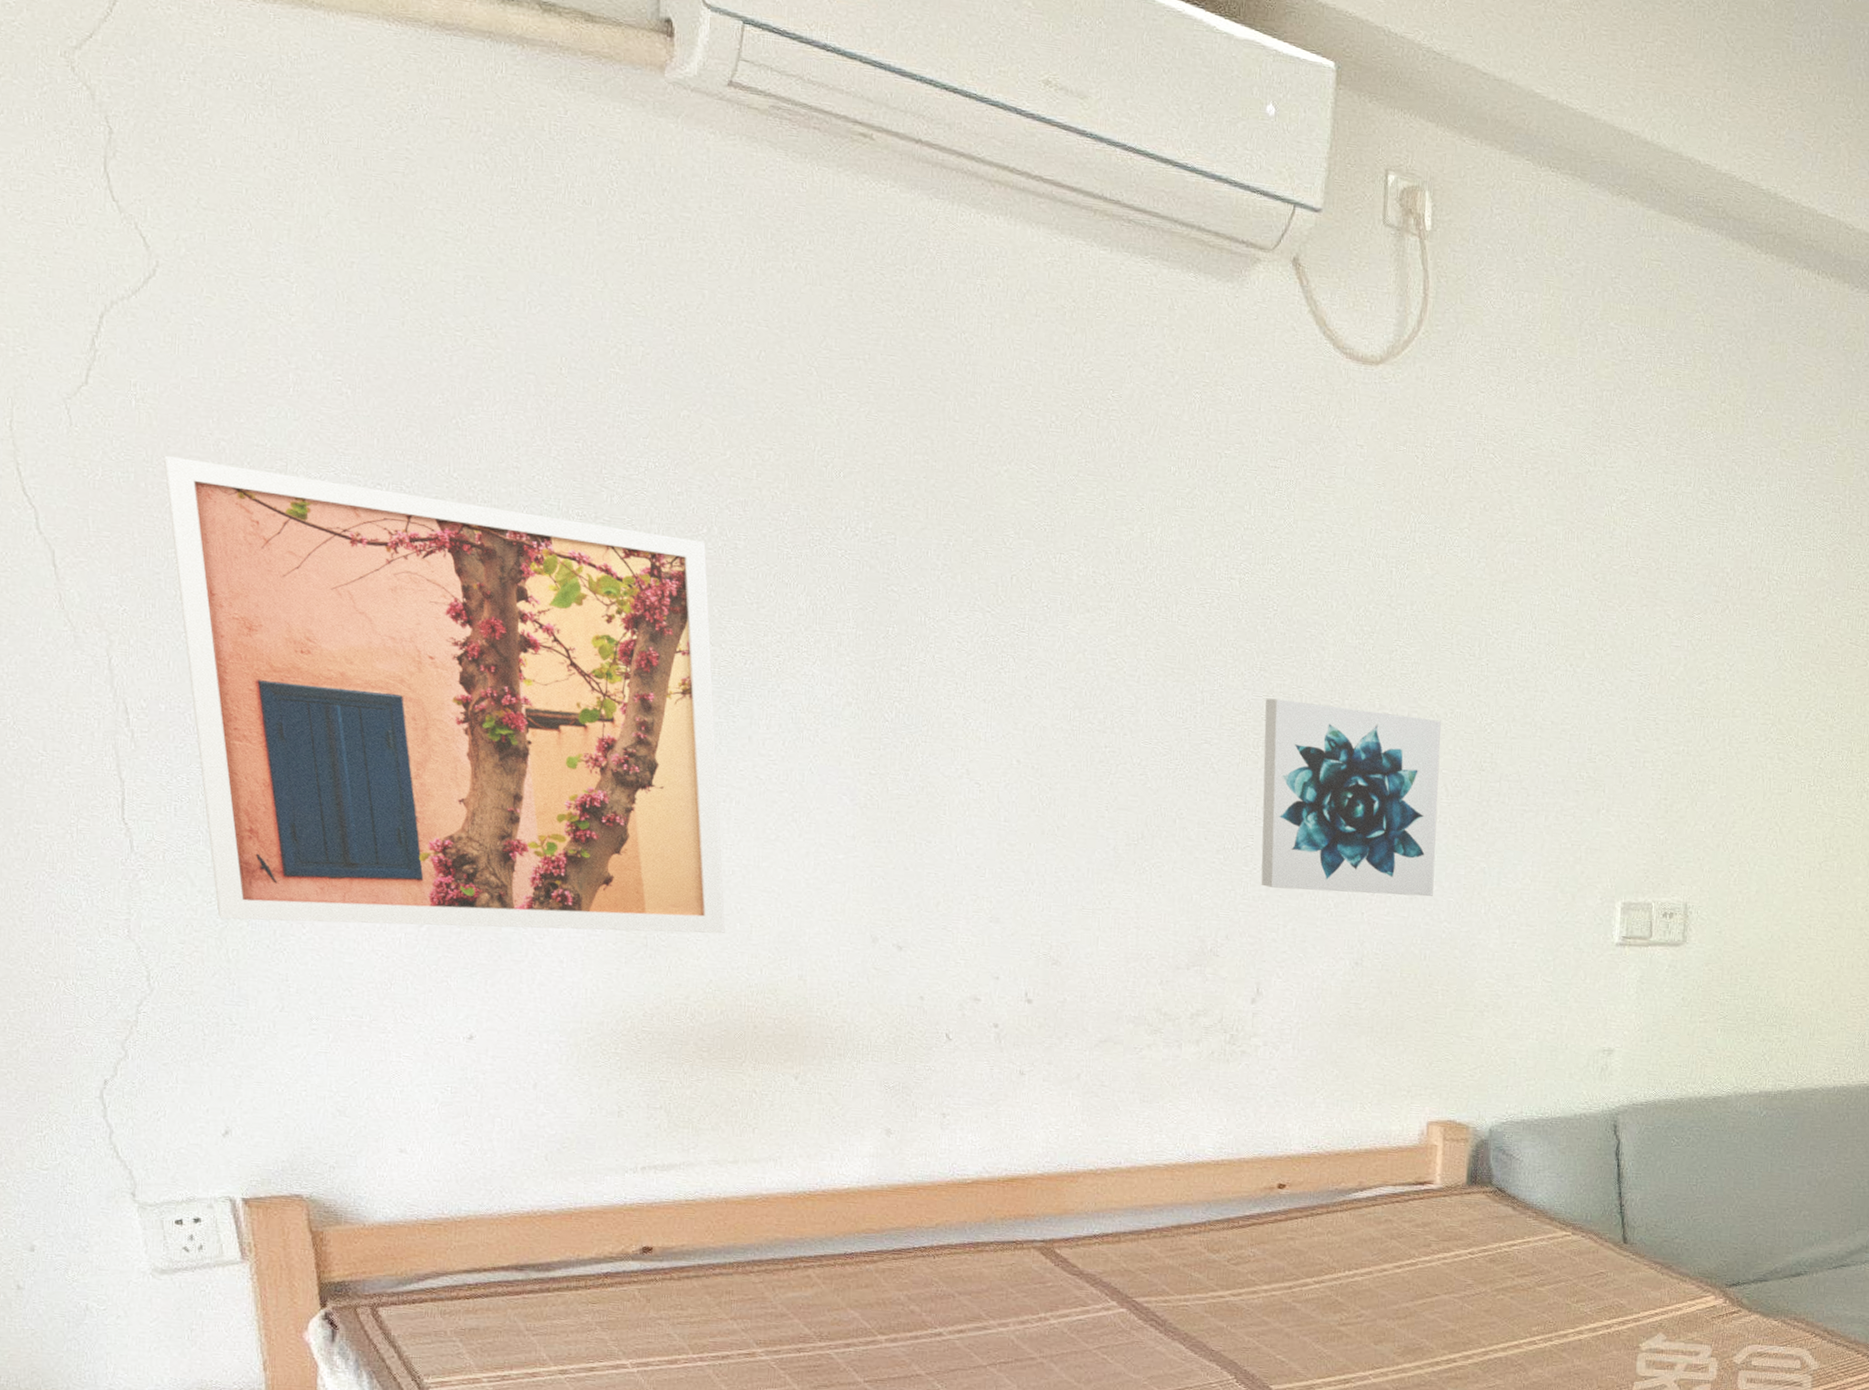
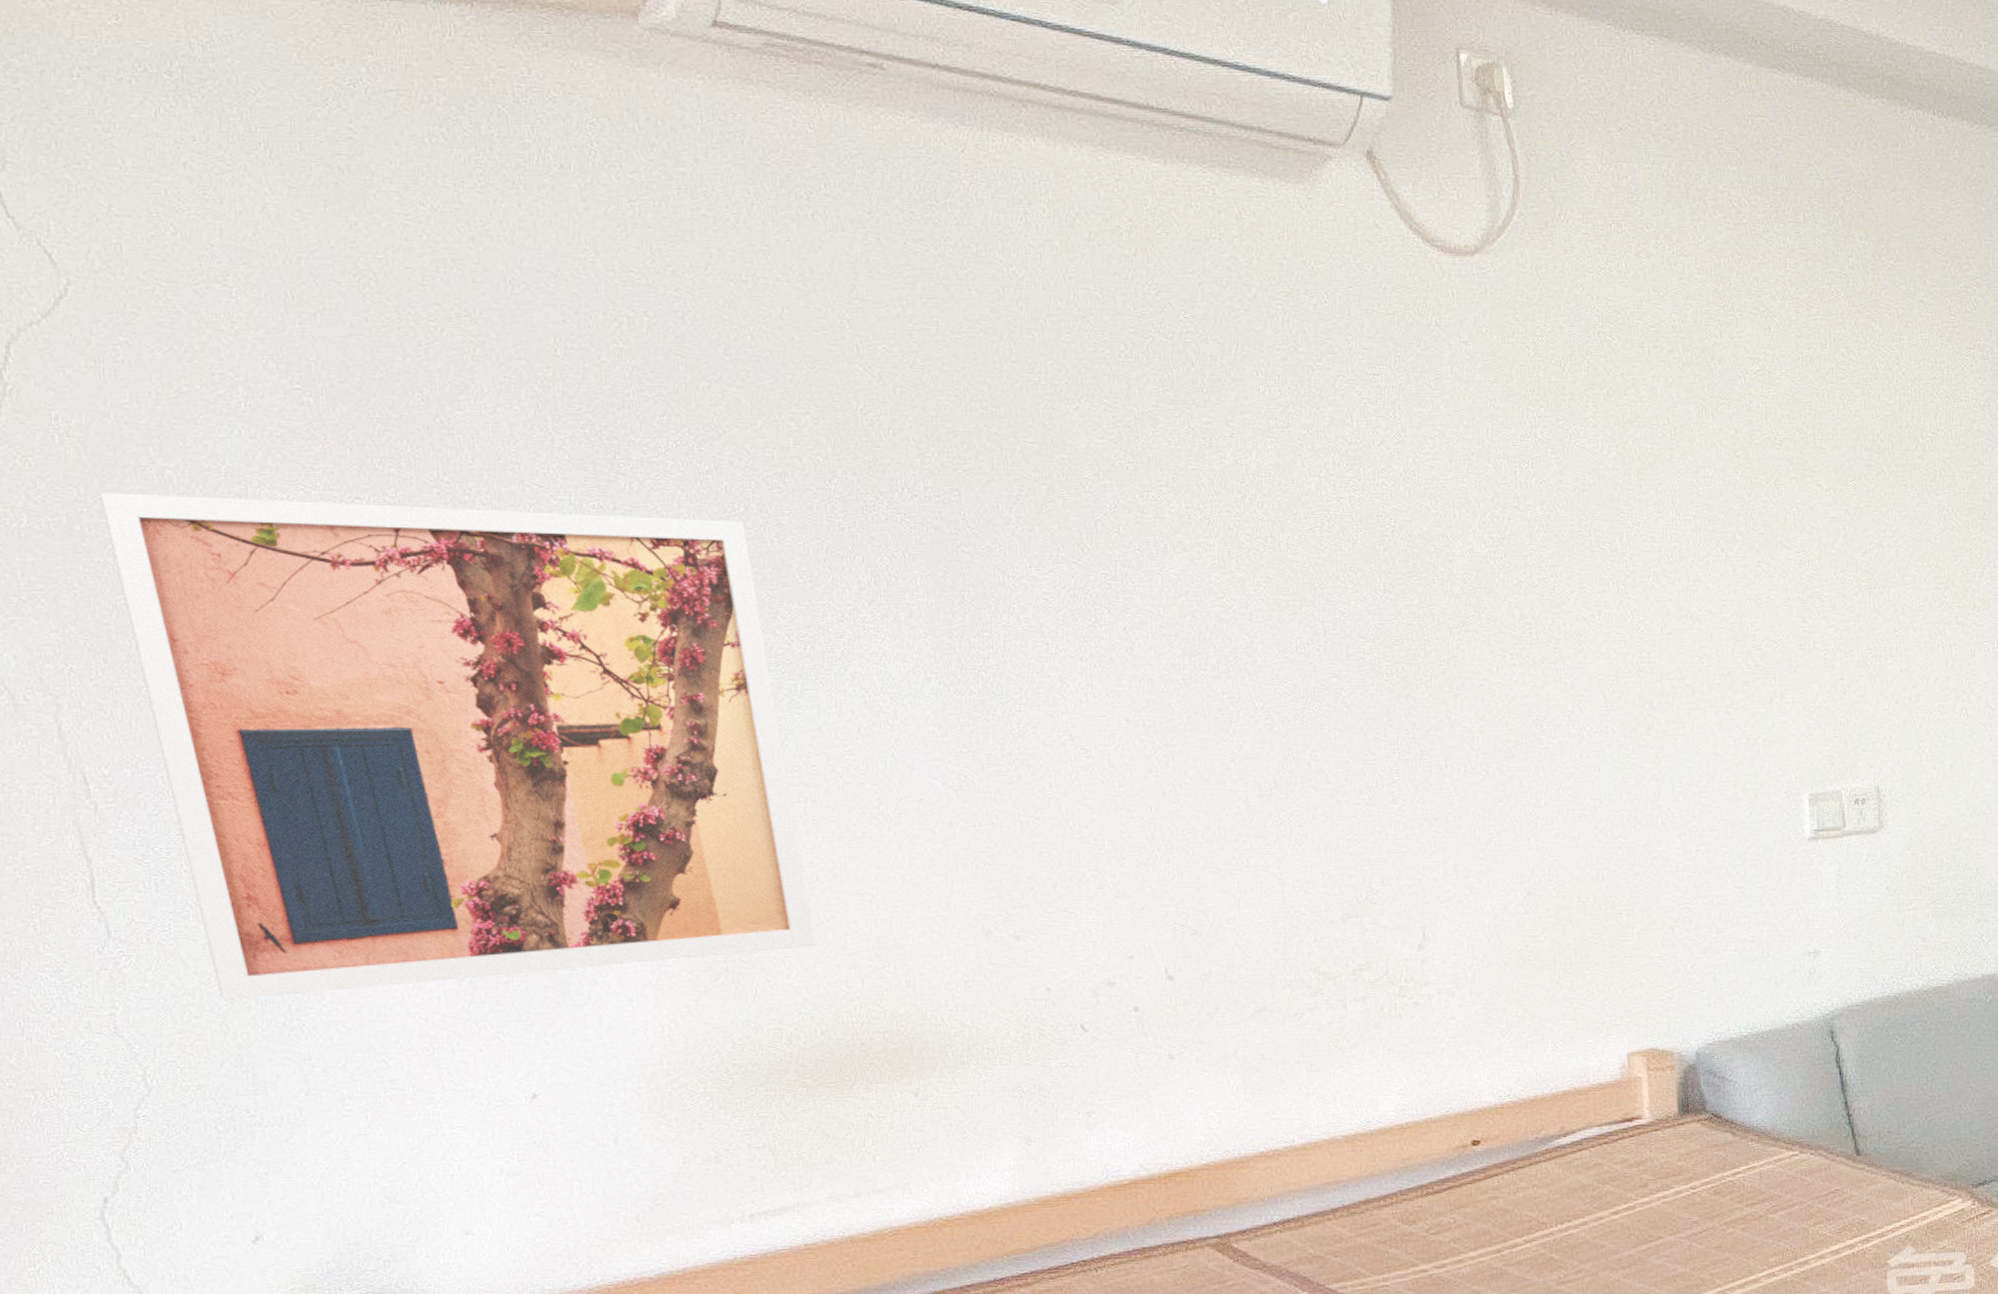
wall art: present [1261,698,1441,897] -> none [1393,620,1603,823]

